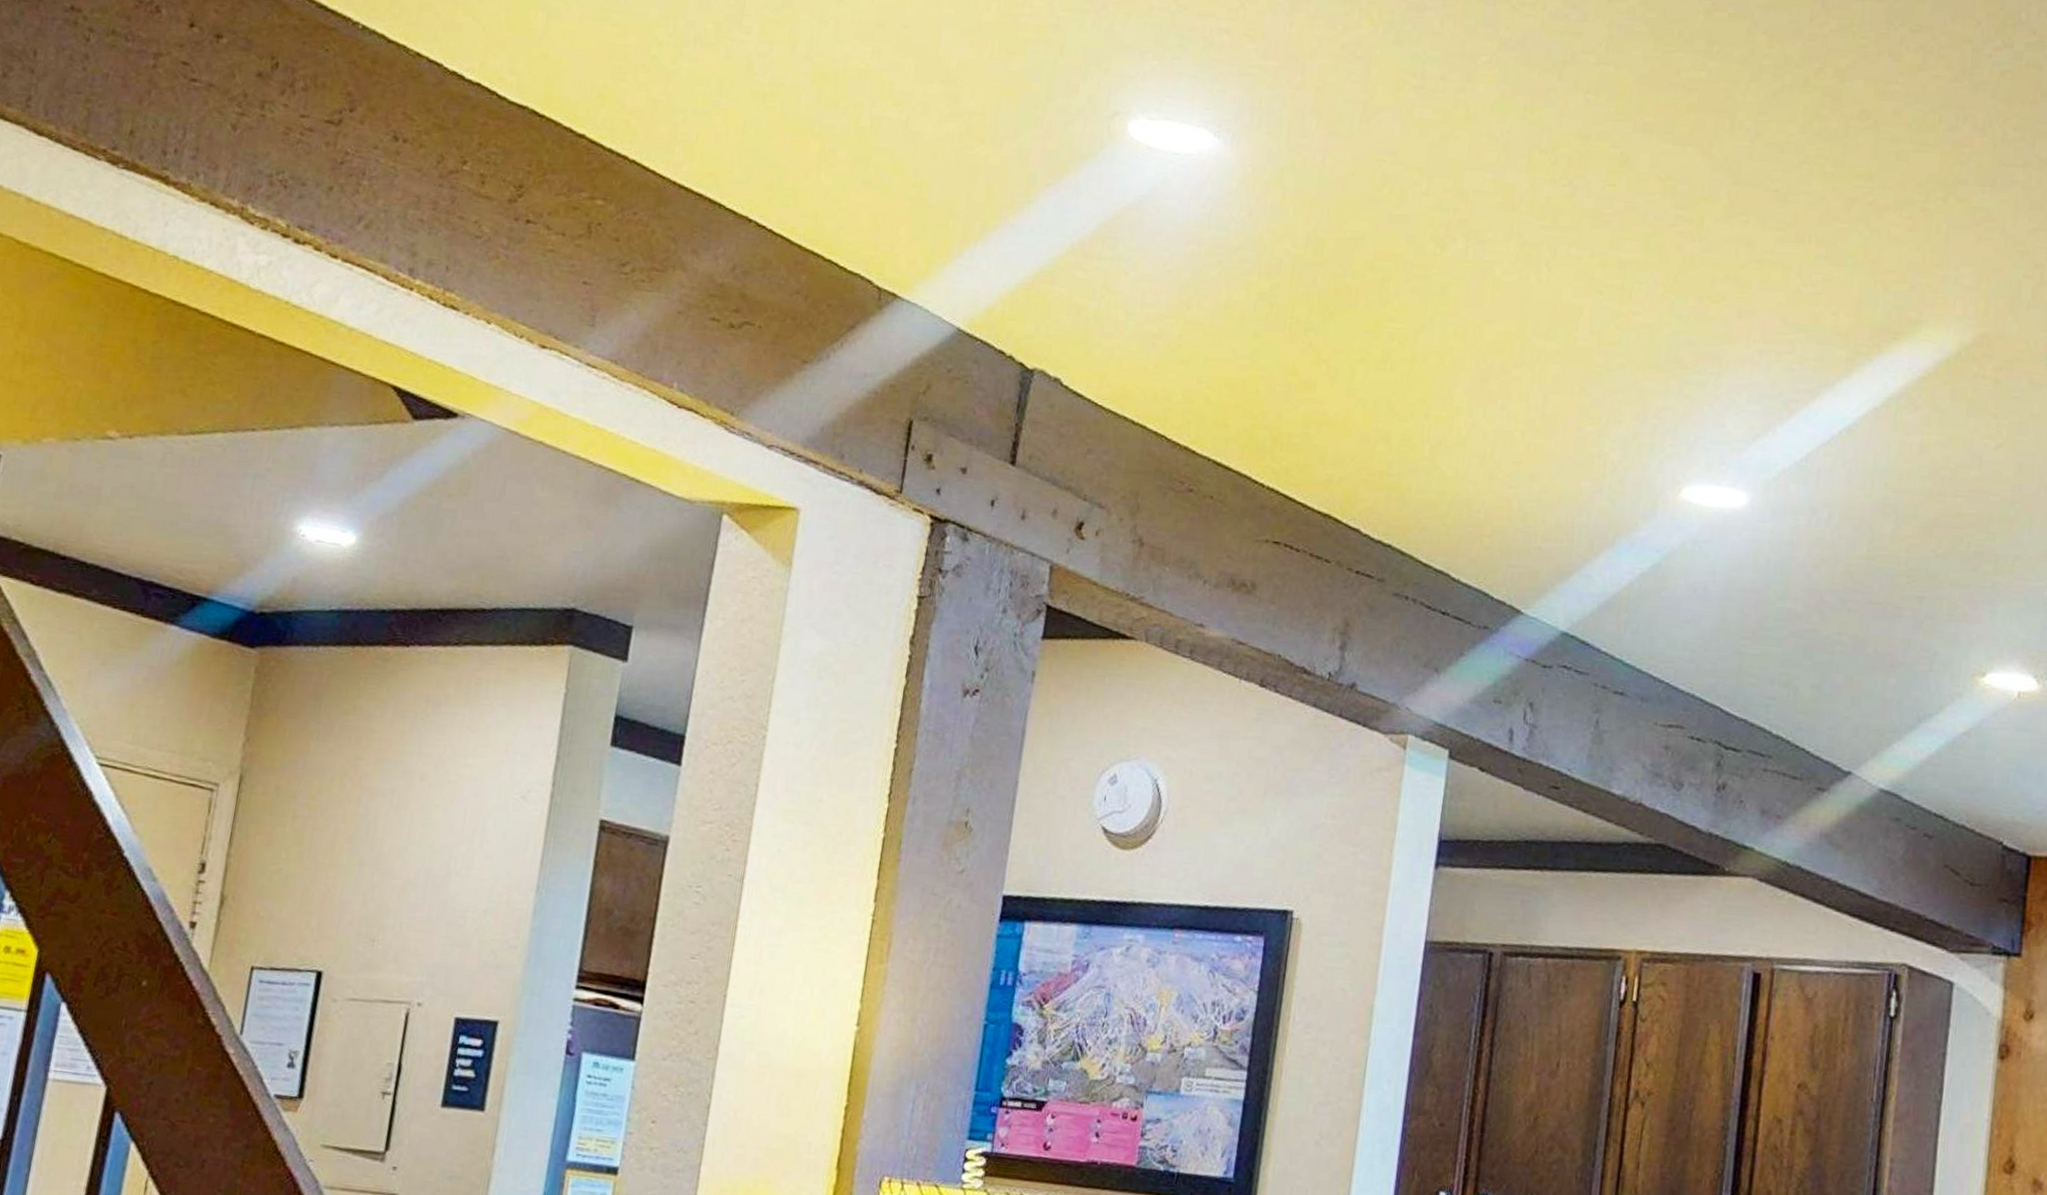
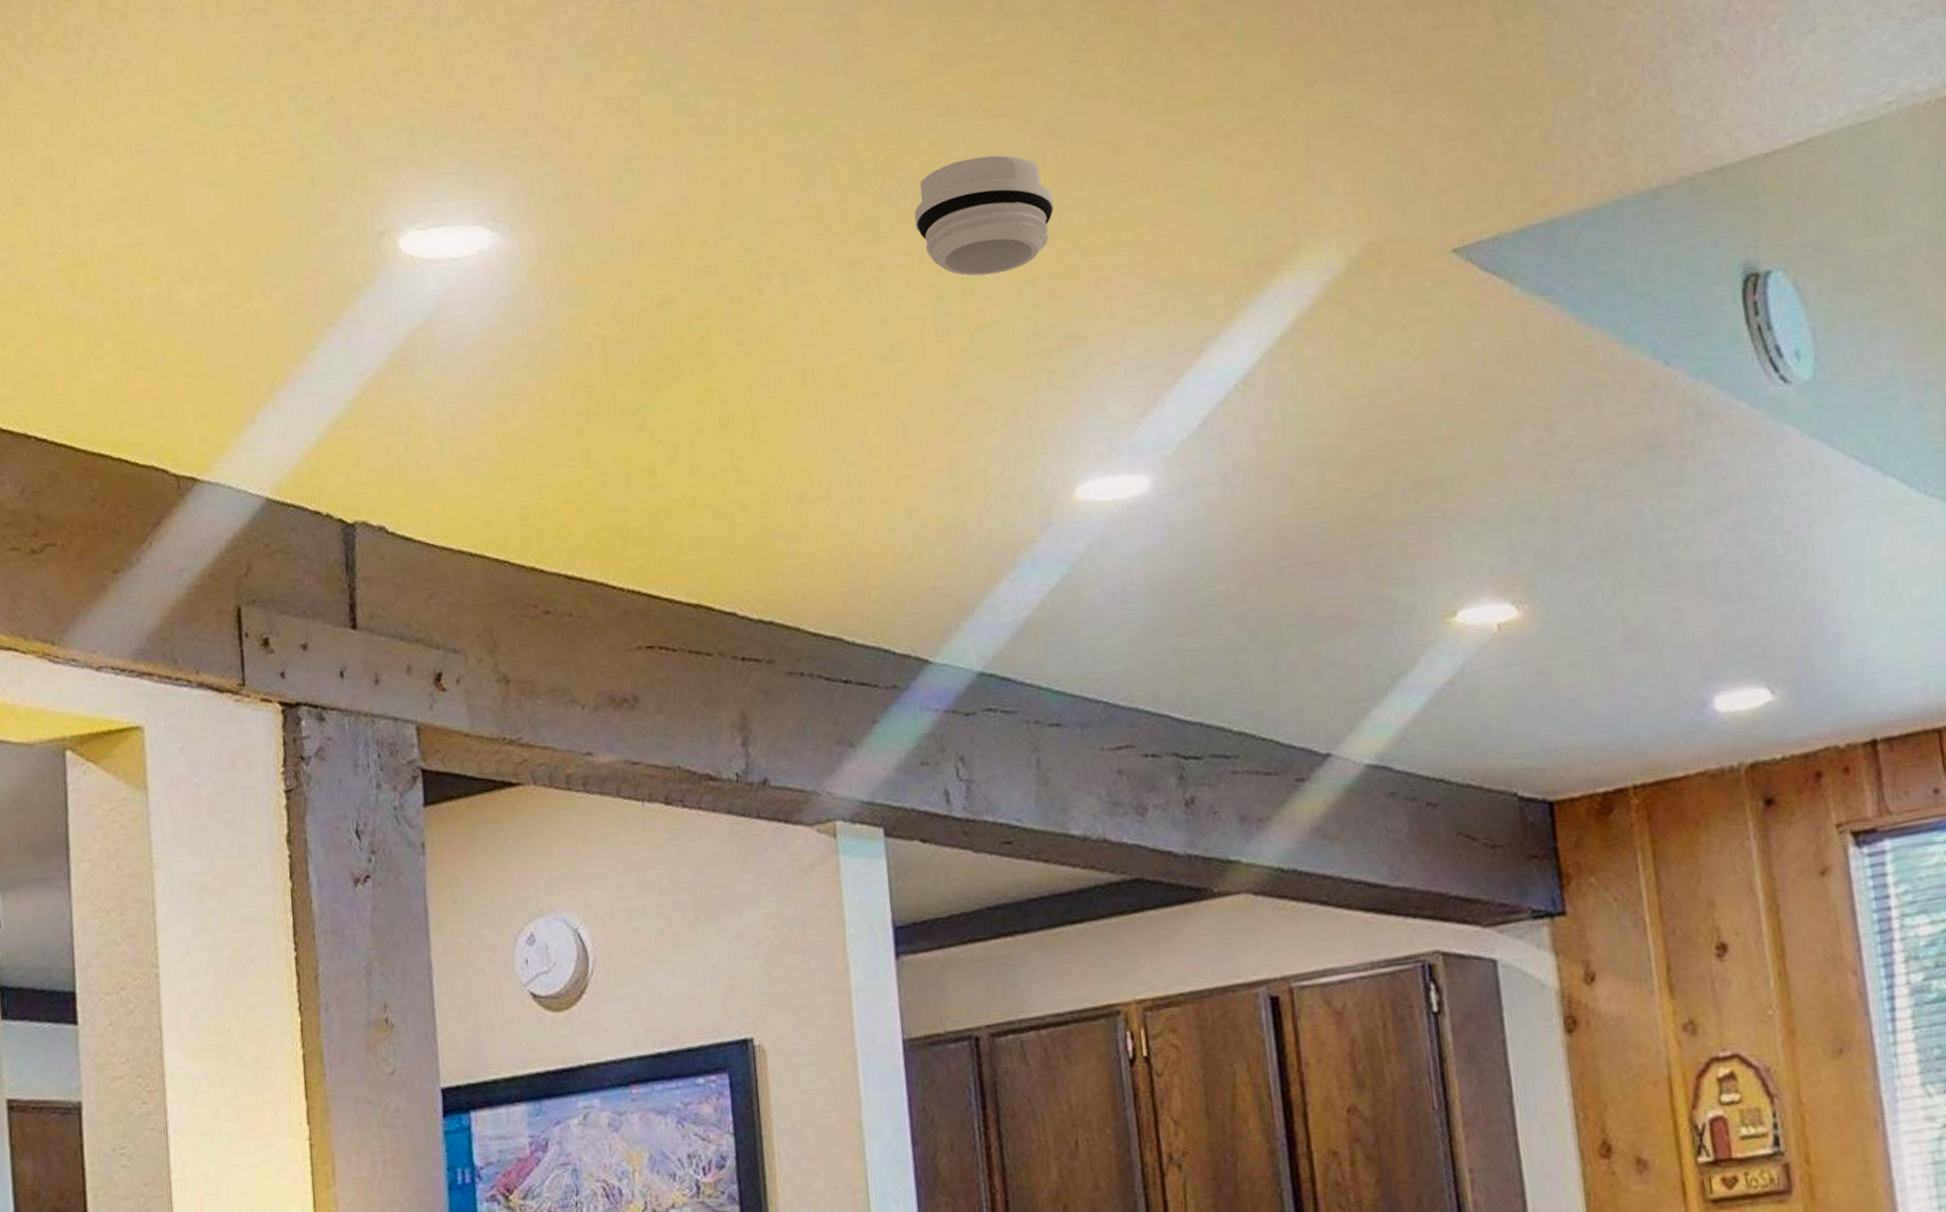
smoke detector: none [1592,175,1719,284] -> present [914,155,1055,276]

